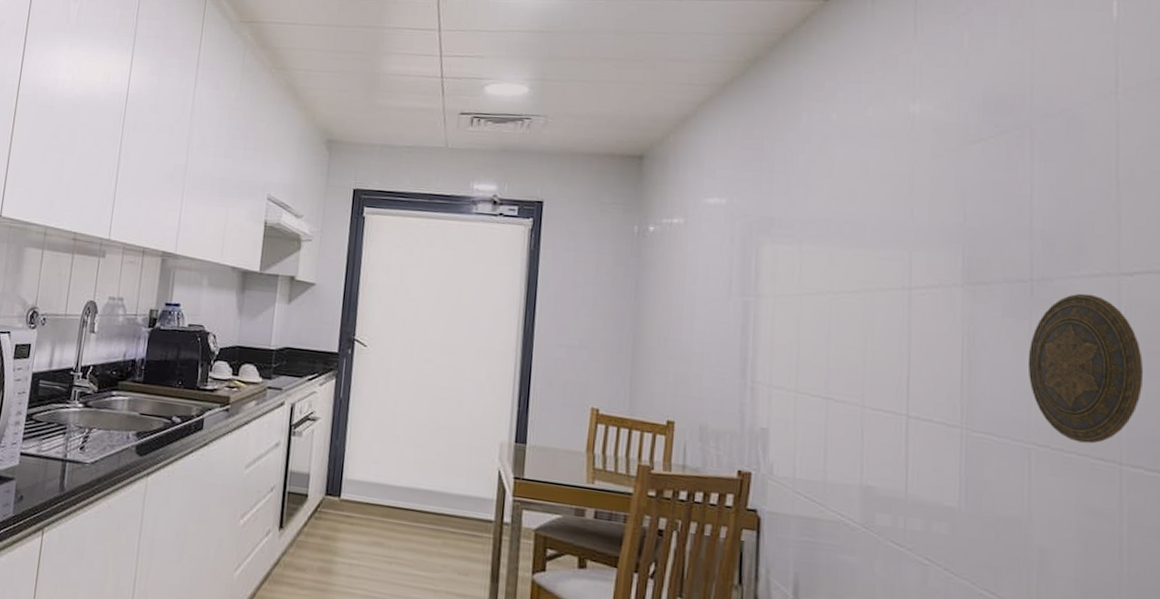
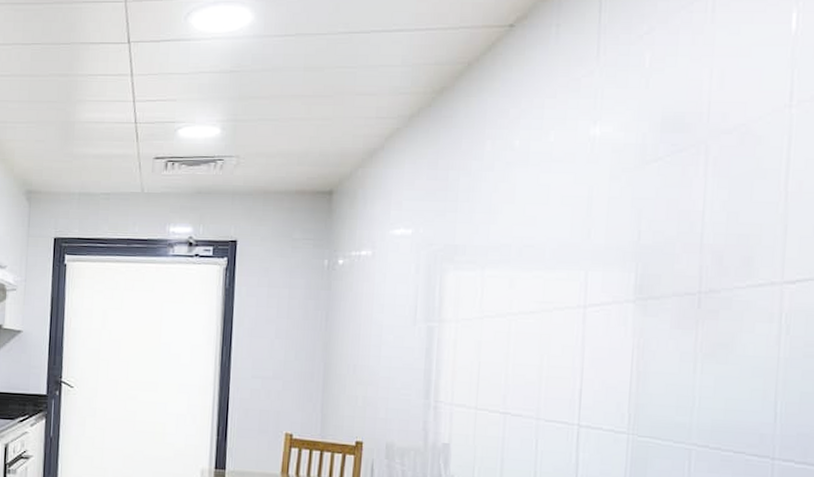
decorative plate: present [1027,293,1144,444] -> none [692,303,800,442]

